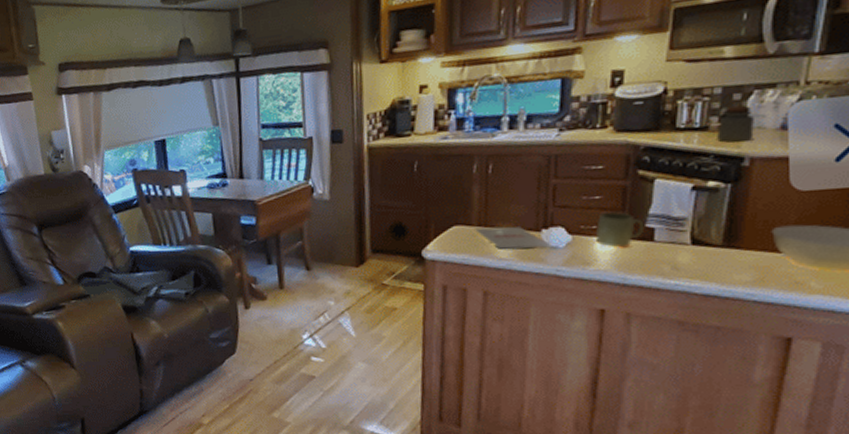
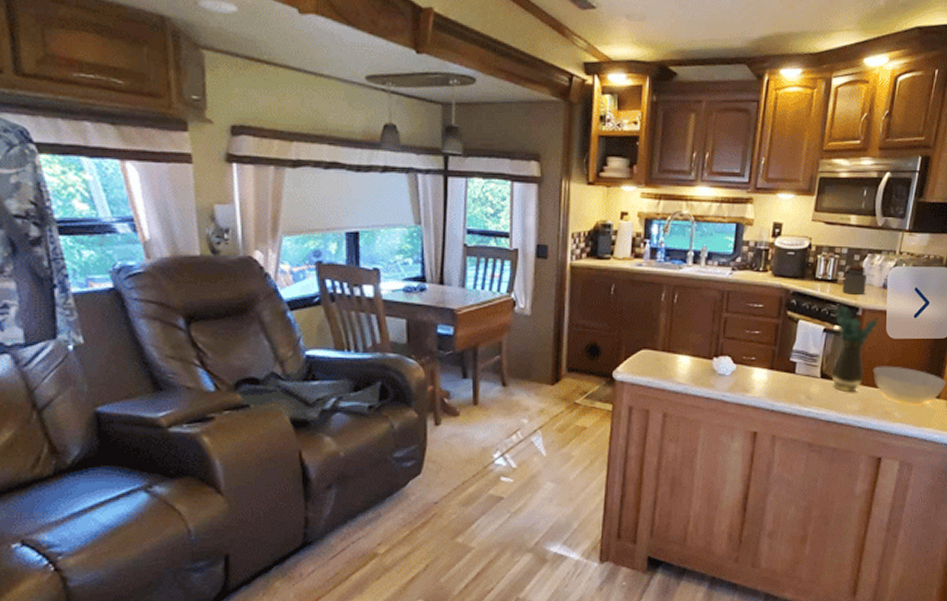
magazine: present [473,226,553,249] -> none [658,353,721,375]
mug: present [596,211,645,248] -> none [754,345,790,378]
vase: none [704,154,777,261] -> present [831,303,879,393]

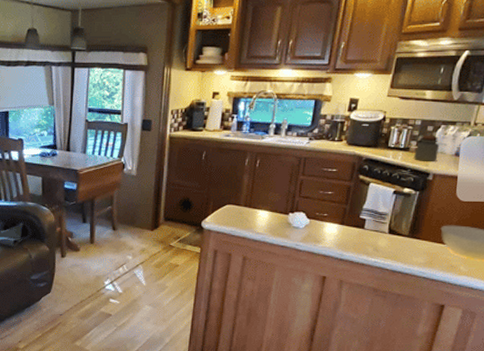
vase: present [831,303,879,393] -> none [399,168,450,248]

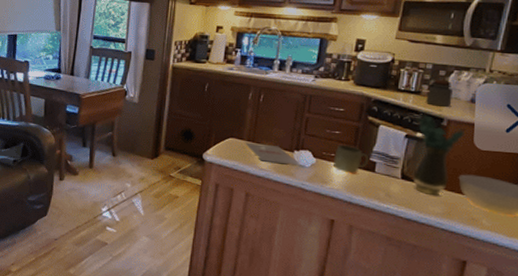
magazine: none [241,208,296,227] -> present [244,142,302,166]
mug: none [326,204,360,232] -> present [334,144,370,174]
vase: none [399,168,450,248] -> present [413,112,466,196]

